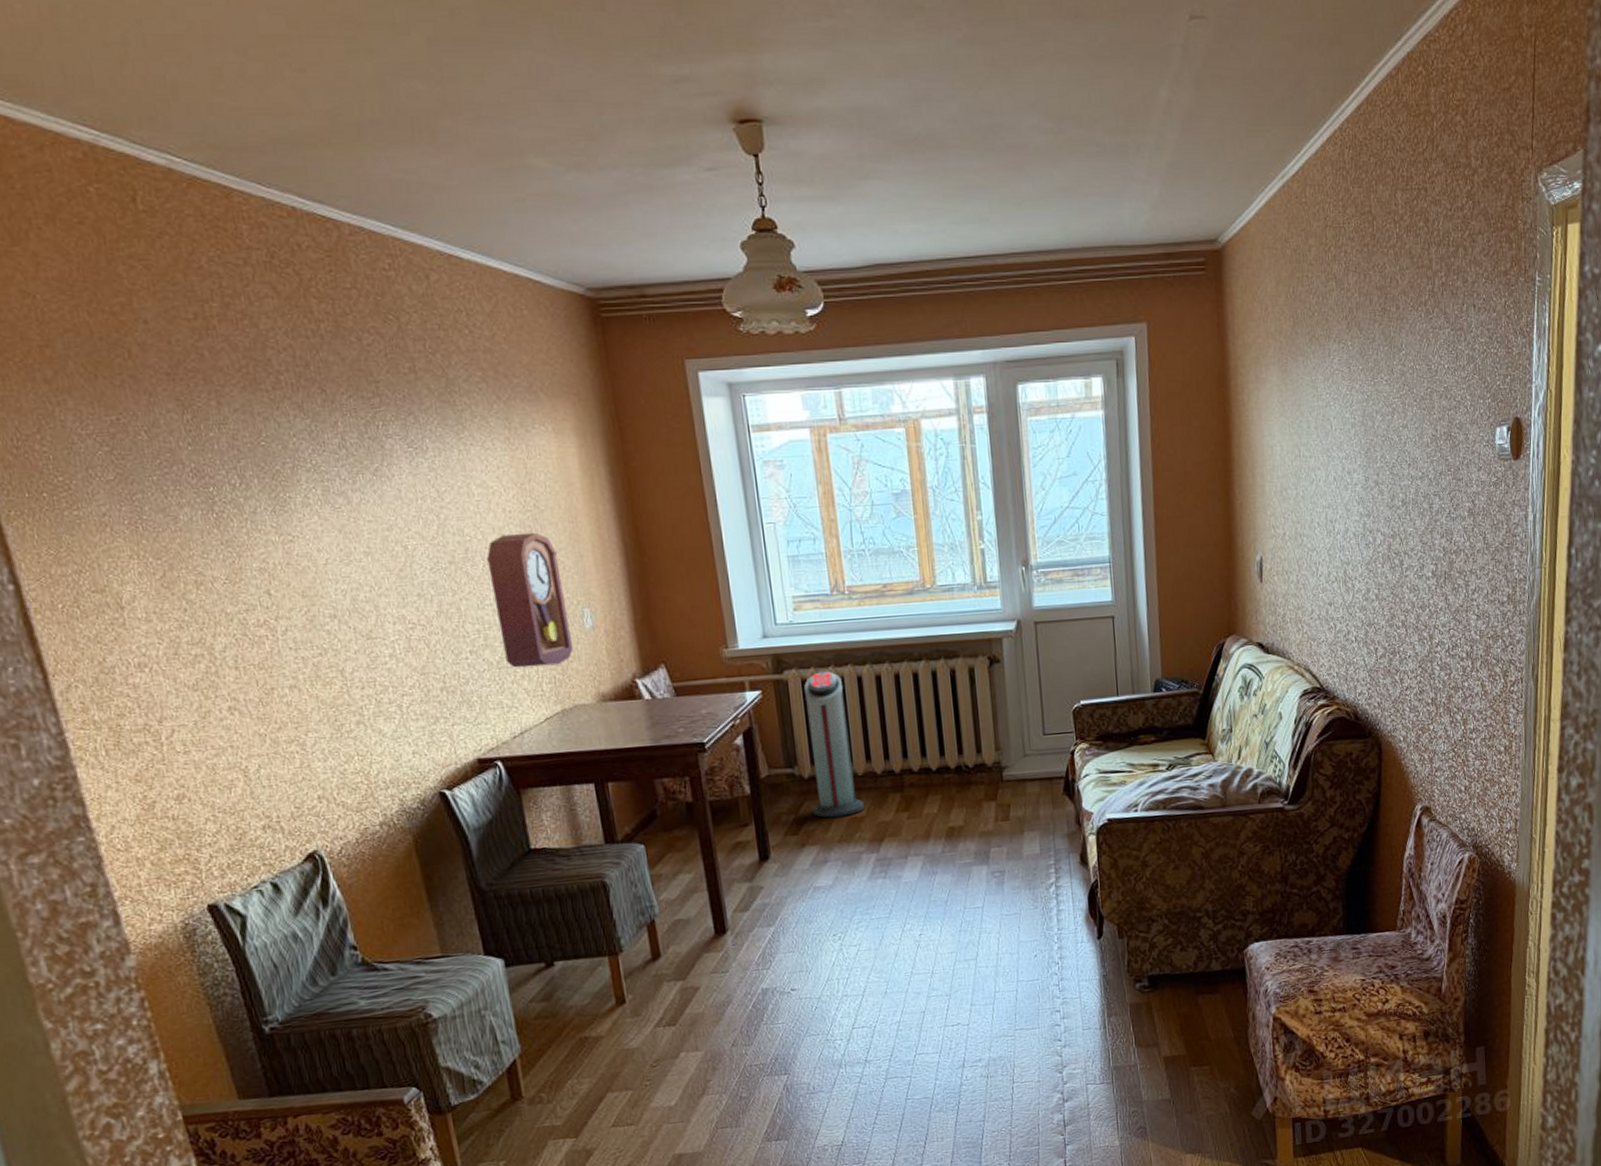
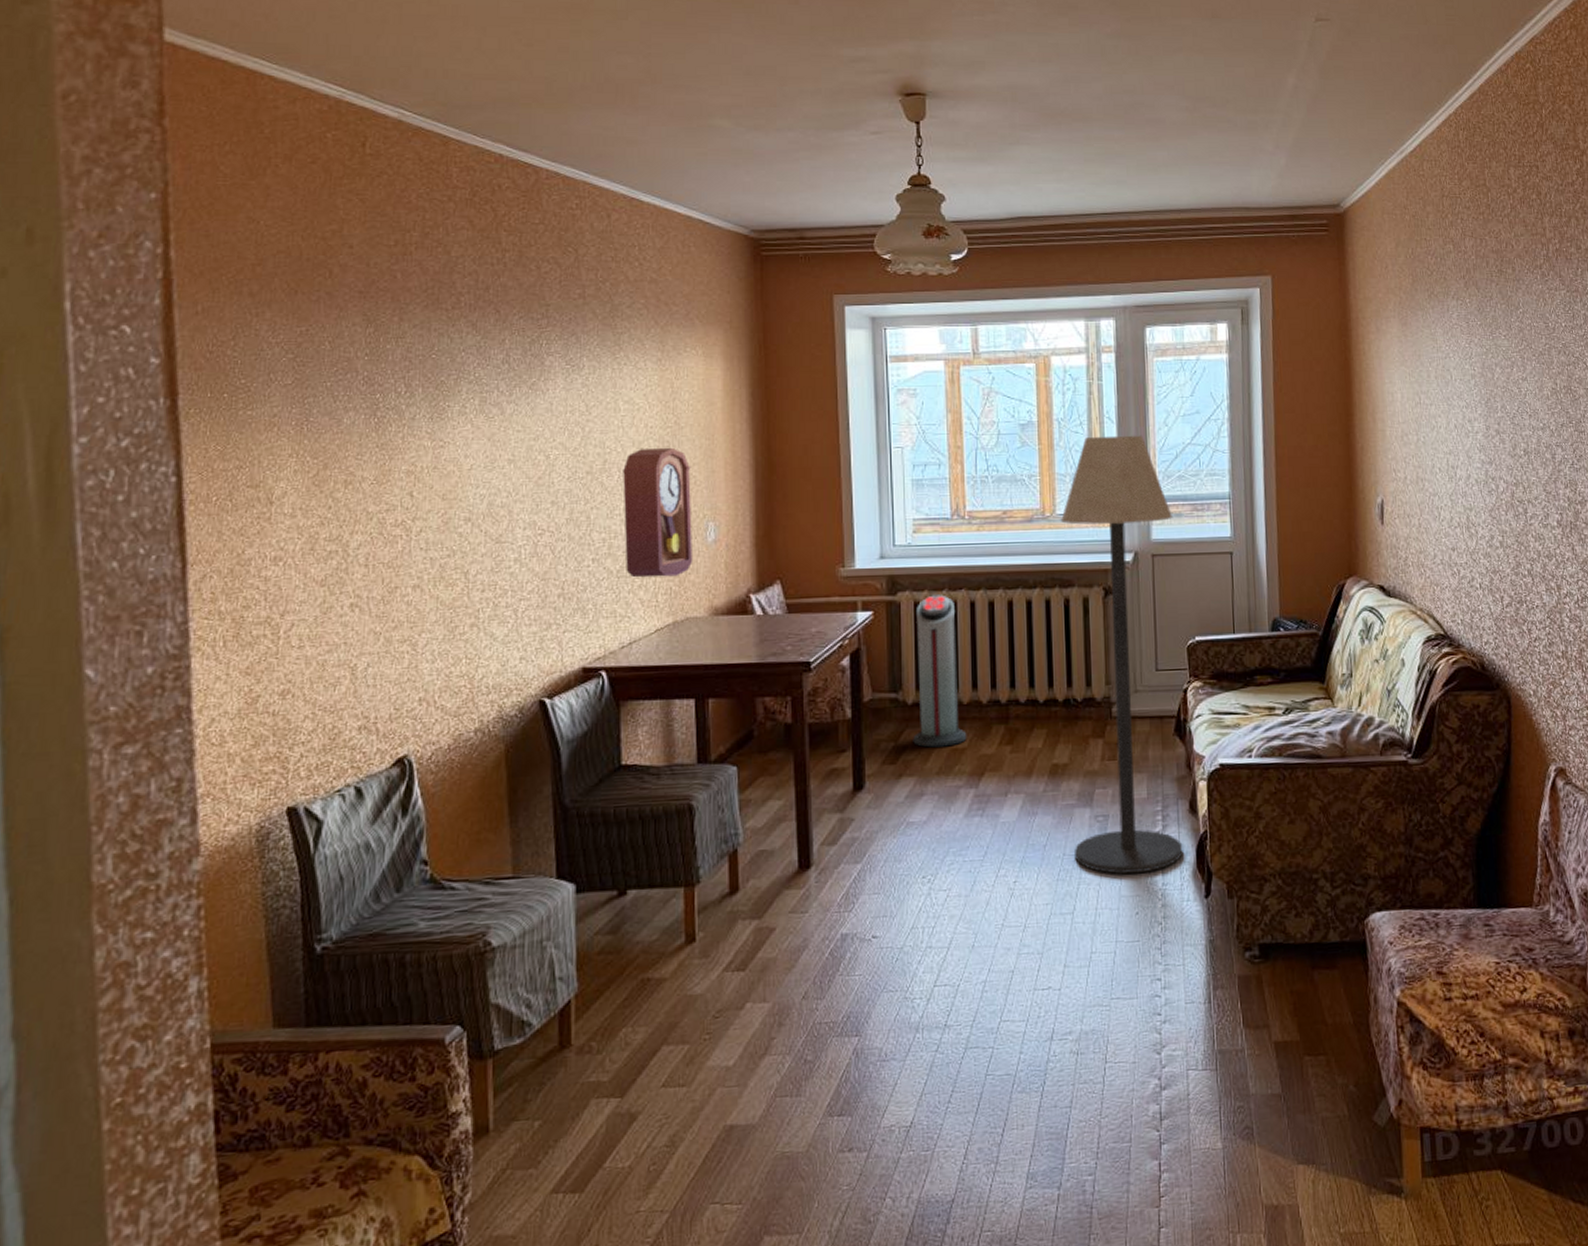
floor lamp: none [942,500,1076,923] -> present [1061,435,1183,874]

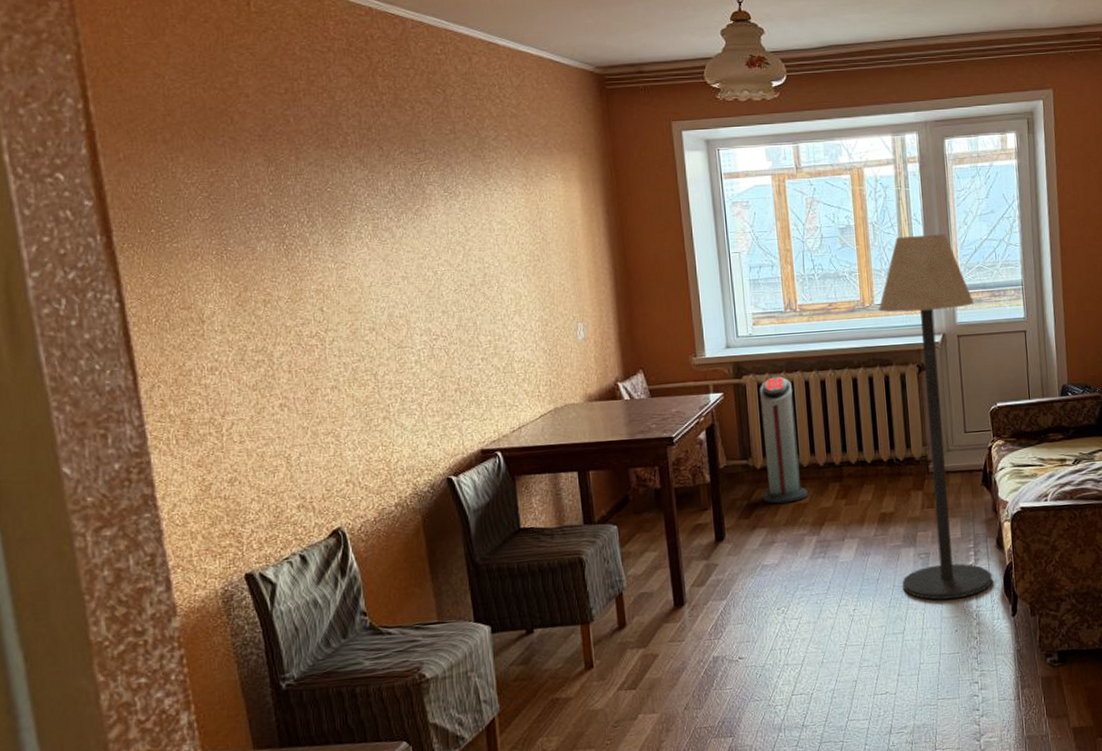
pendulum clock: present [623,447,693,578] -> none [501,260,568,373]

